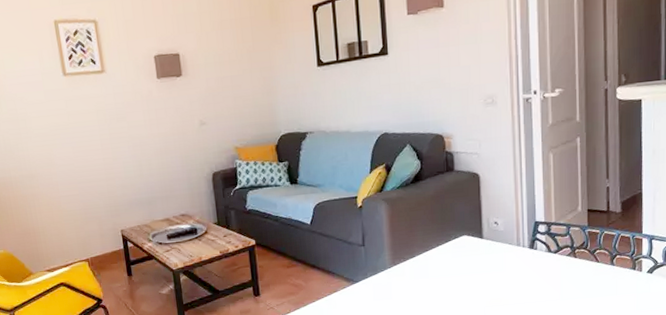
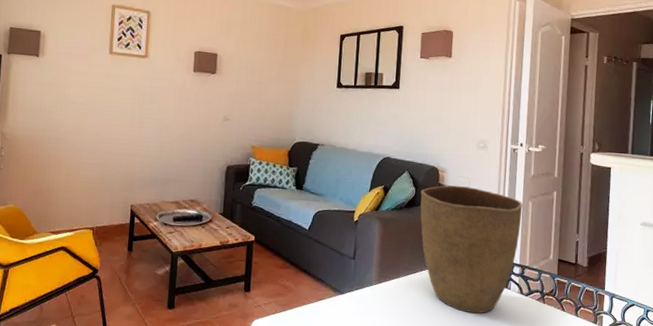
vase: none [426,149,543,280] -> present [420,185,523,314]

